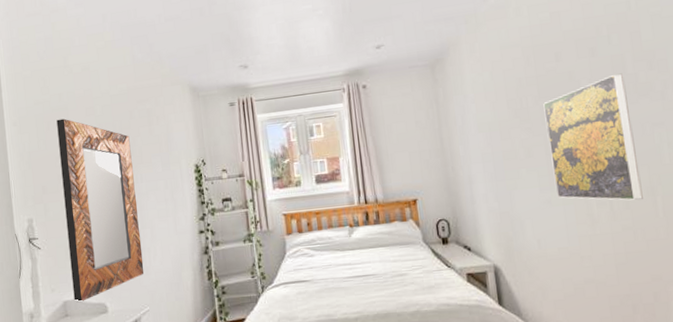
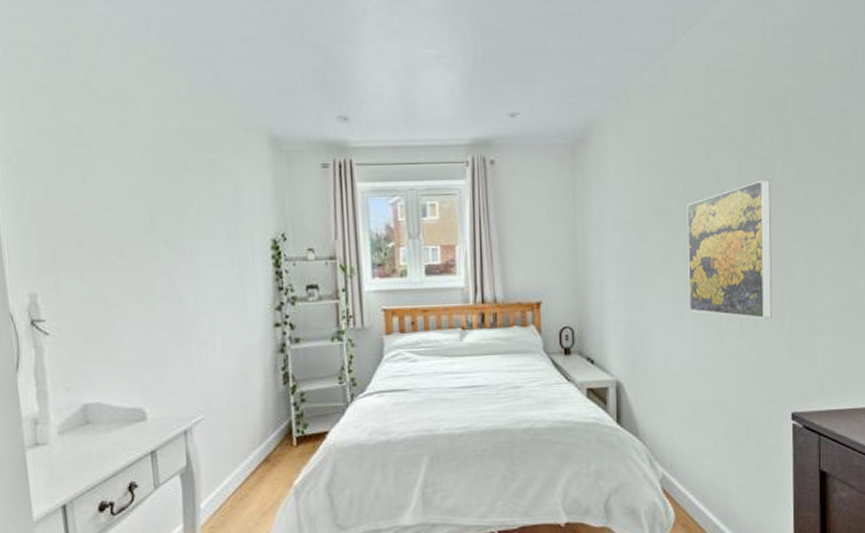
home mirror: present [56,118,144,303] -> none [73,159,198,407]

